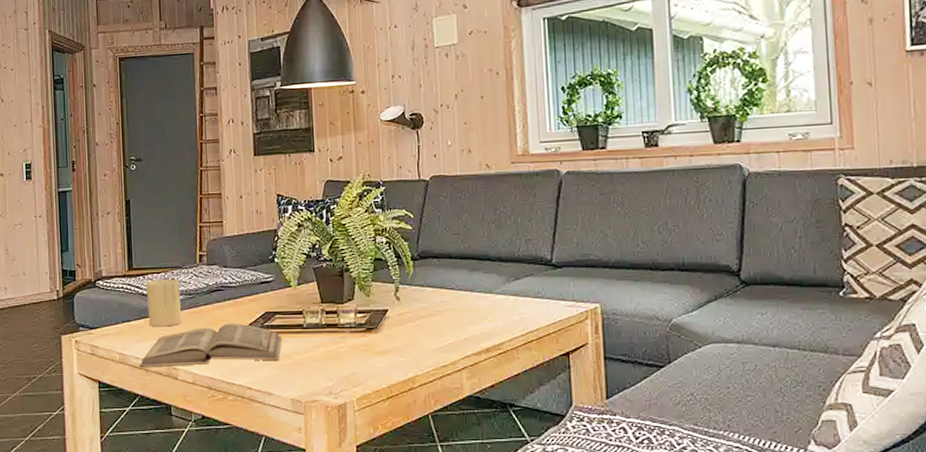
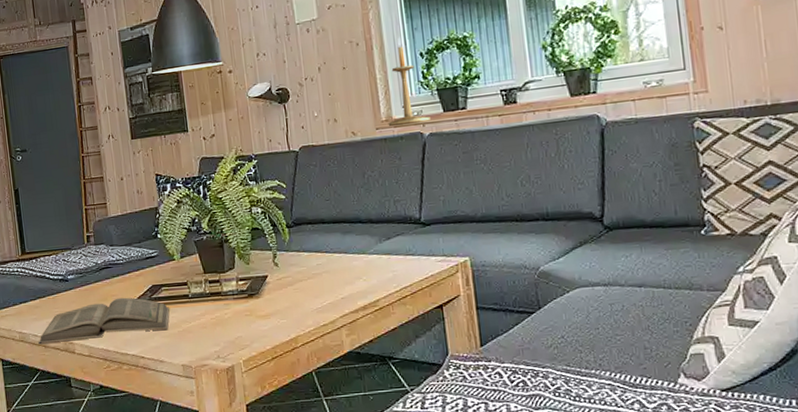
candle: present [146,278,182,327] -> none [38,259,75,306]
candlestick: none [524,69,568,162] -> present [388,37,430,127]

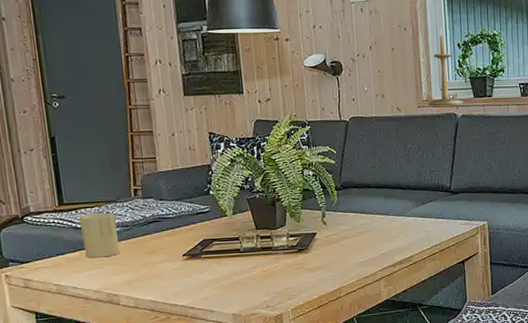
candle: none [38,259,75,306] -> present [79,212,121,258]
book: present [38,297,170,345] -> none [78,250,221,297]

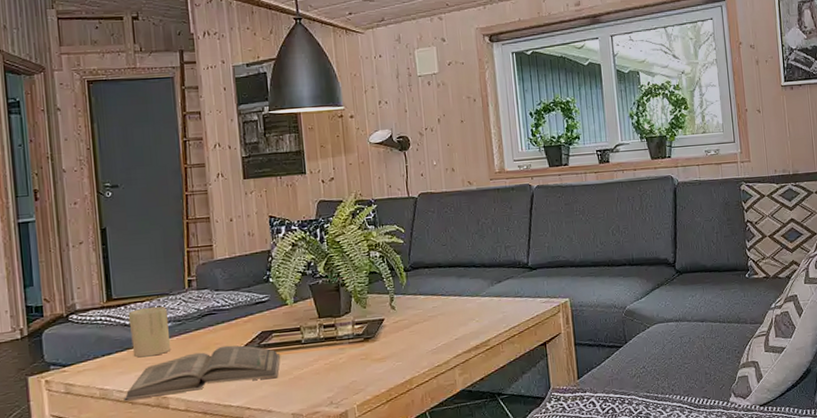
book: none [78,250,221,297] -> present [124,345,280,402]
candlestick: present [428,27,463,106] -> none [500,97,538,178]

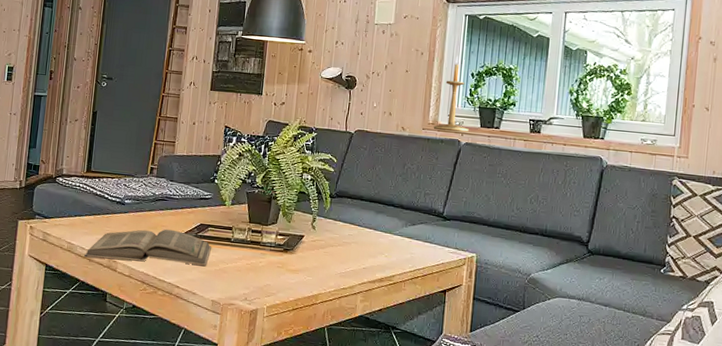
candle: present [128,305,172,358] -> none [98,183,130,225]
candlestick: none [500,97,538,178] -> present [433,56,469,133]

